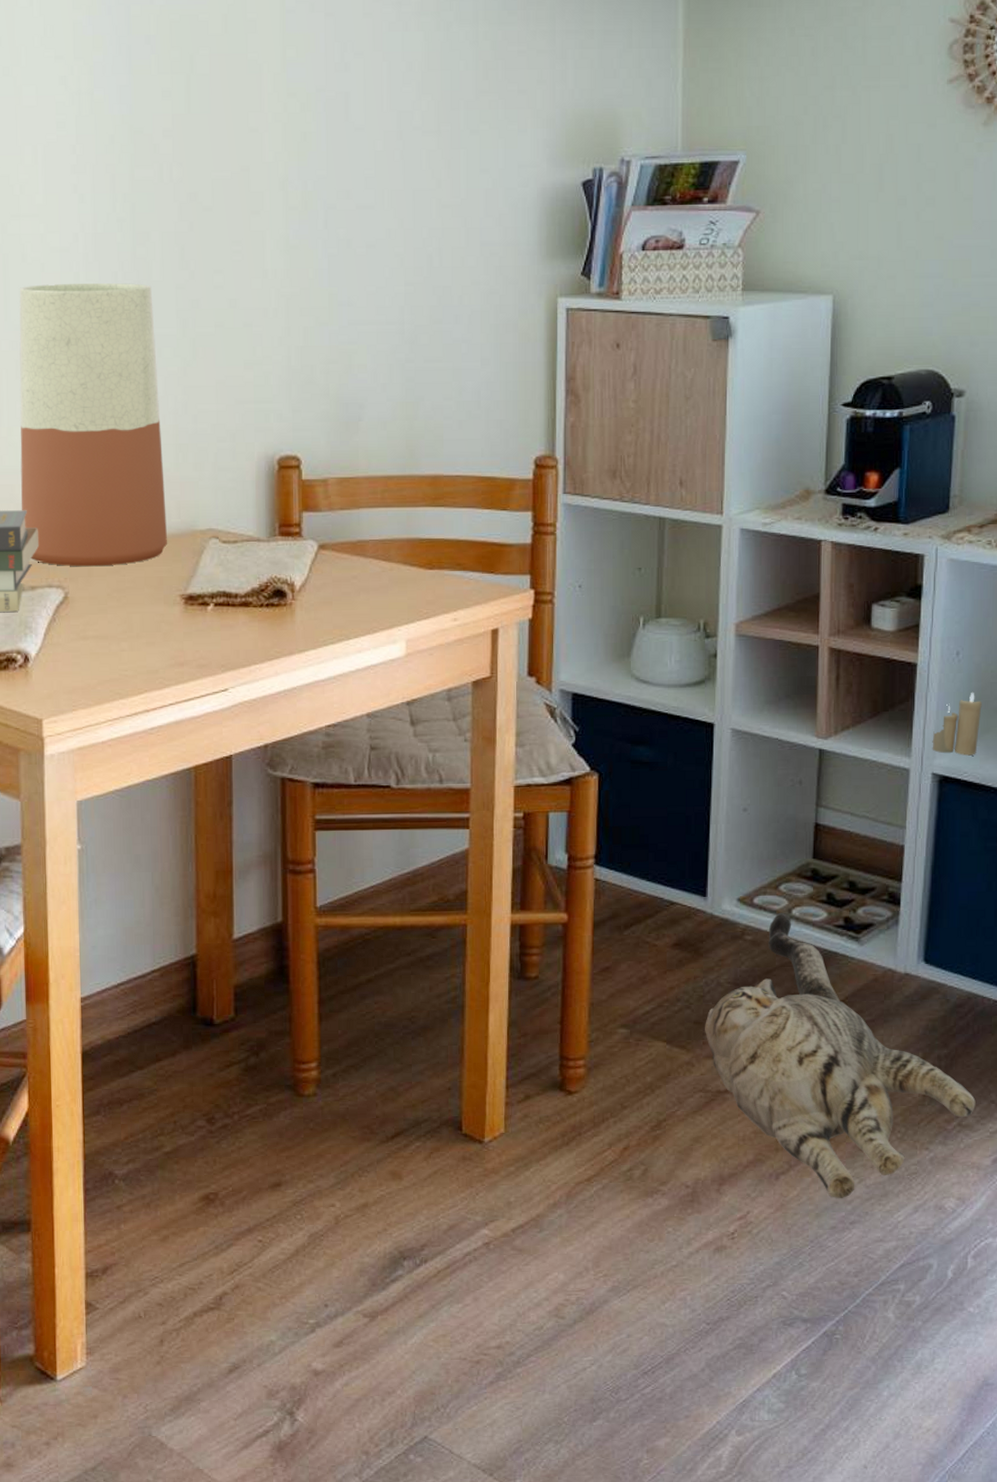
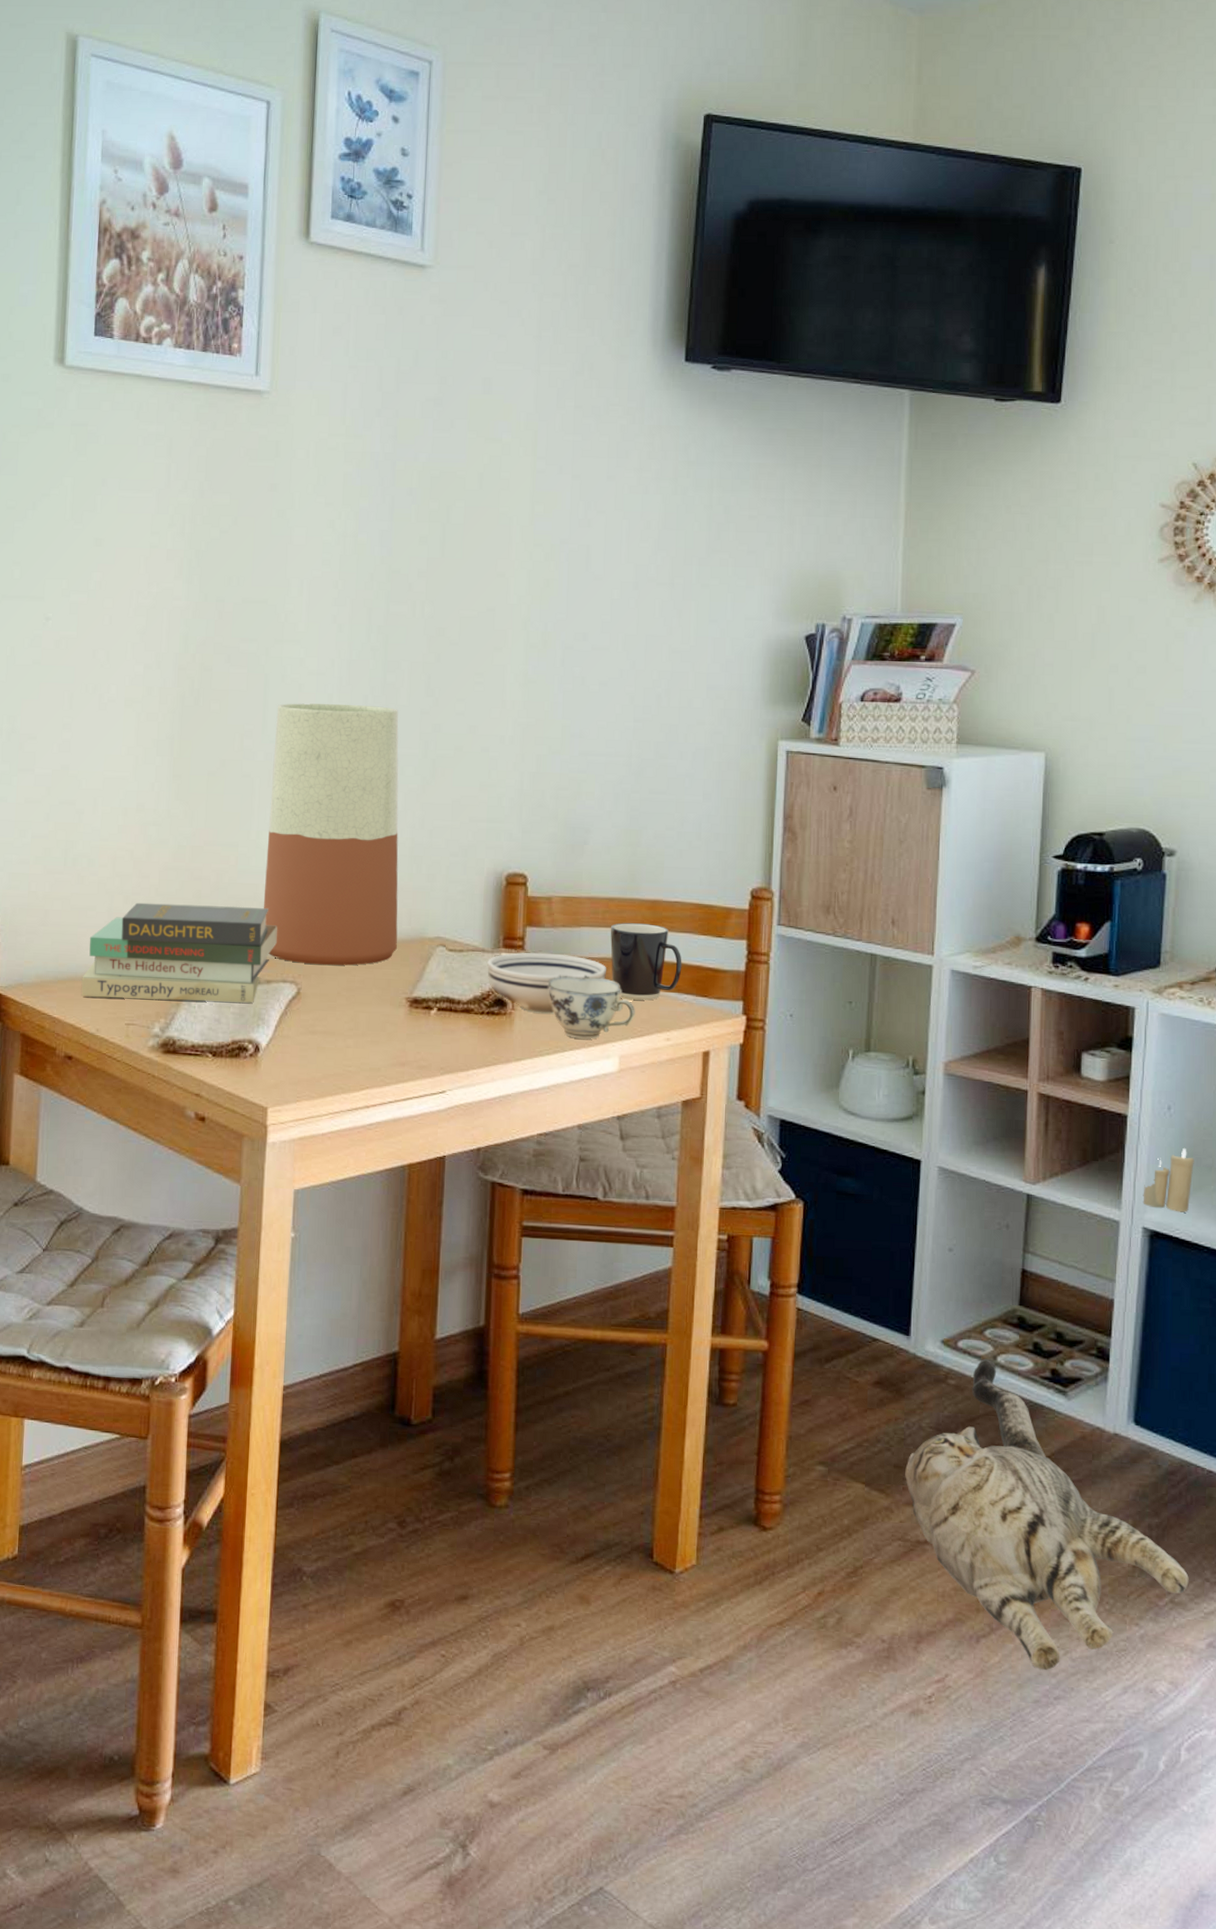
bowl: none [264,538,389,601] -> present [487,952,607,1014]
teacup: none [327,558,420,625] -> present [547,975,635,1039]
mug: none [390,501,466,581] -> present [610,923,682,1001]

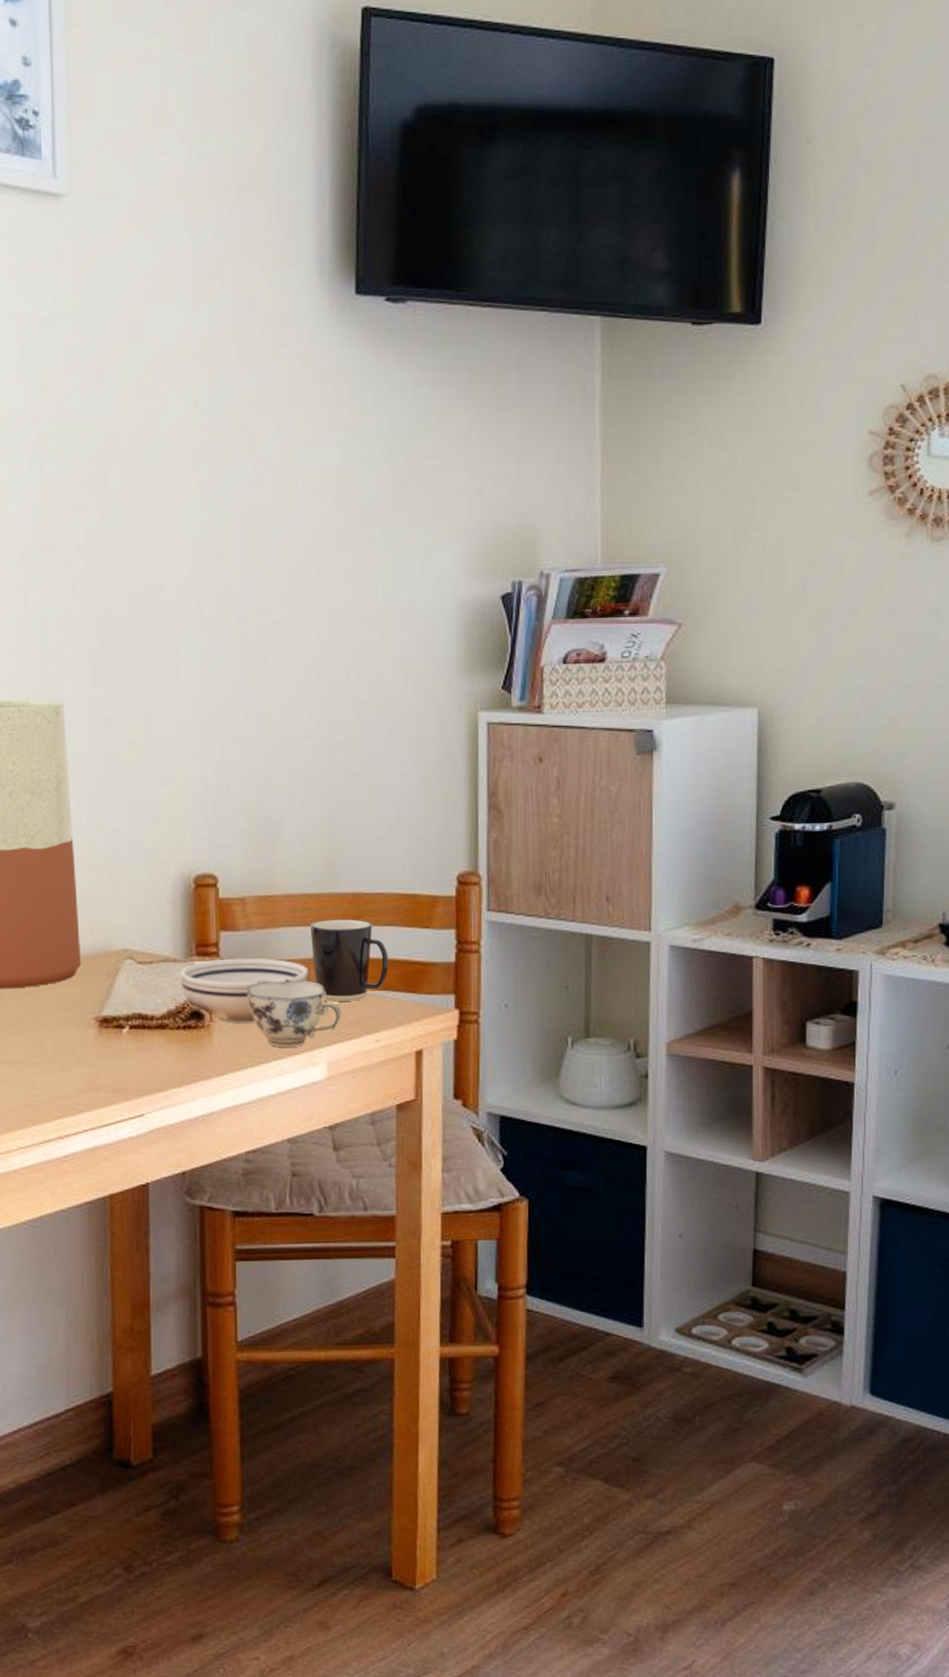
cat: present [905,1358,1189,1670] -> none [644,1343,928,1646]
candle: present [1142,1148,1194,1213] -> none [872,1112,922,1178]

